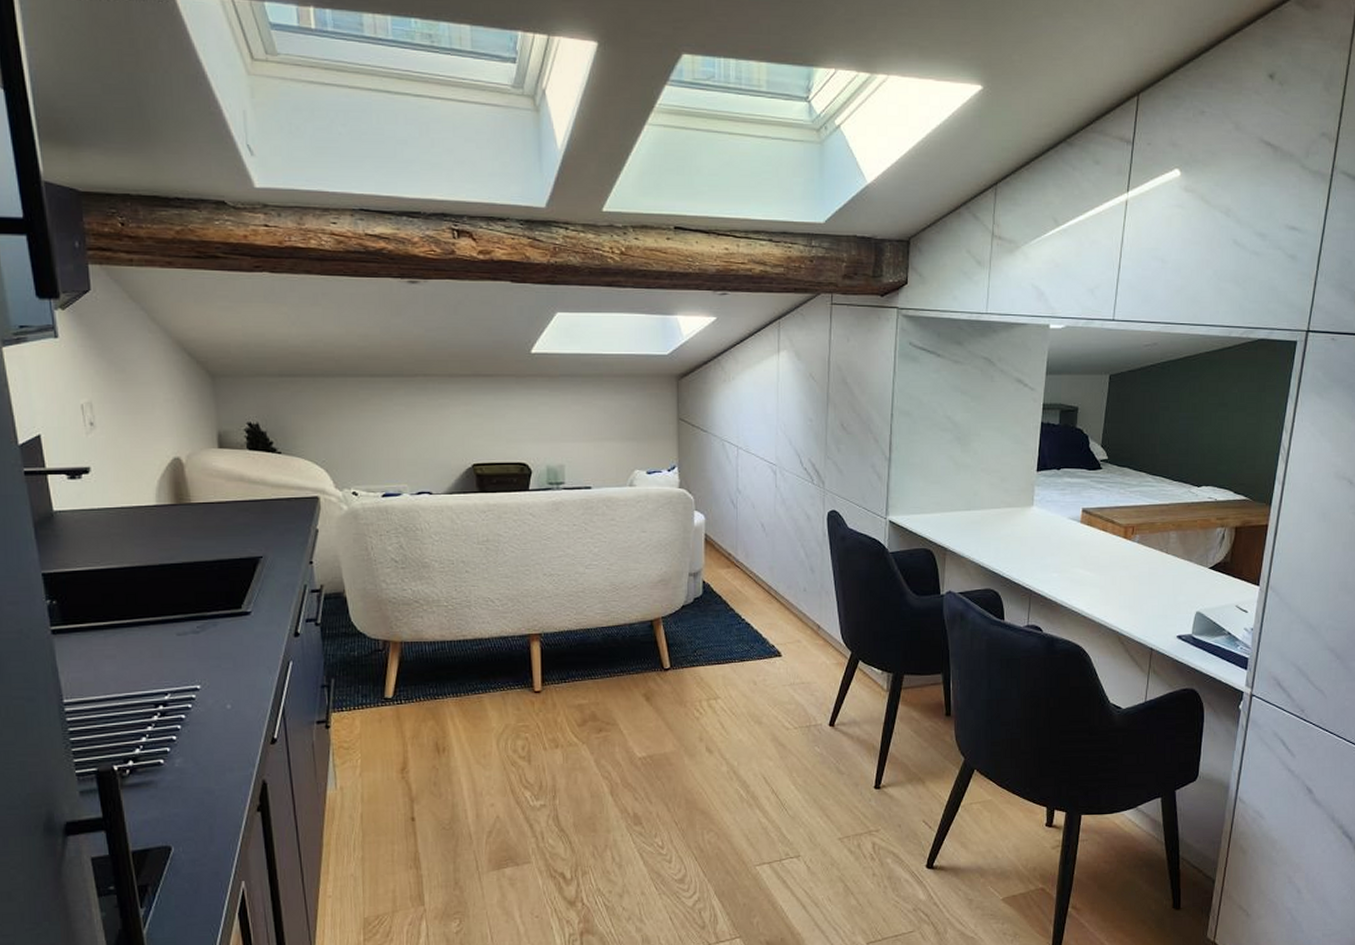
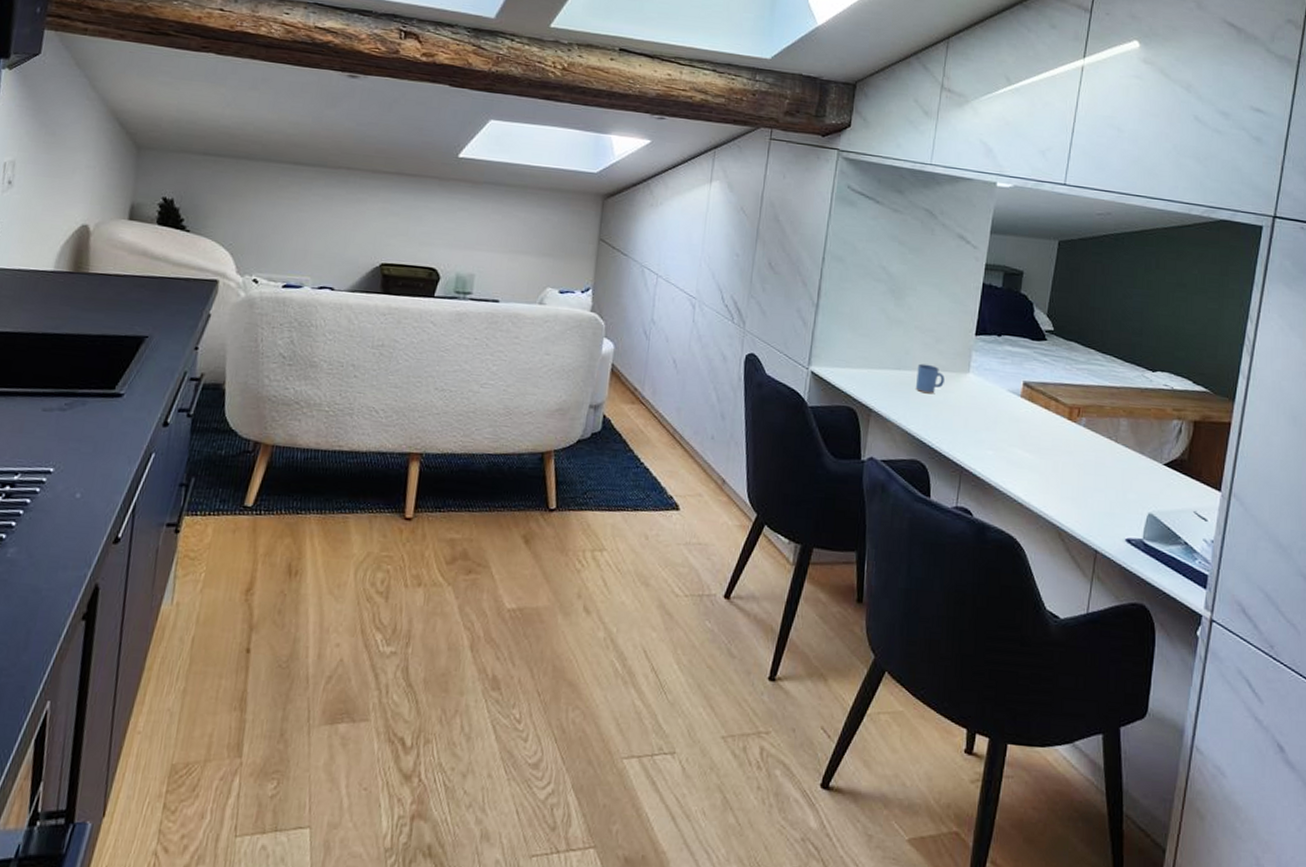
mug: none [986,502,1011,529] -> present [916,363,945,394]

